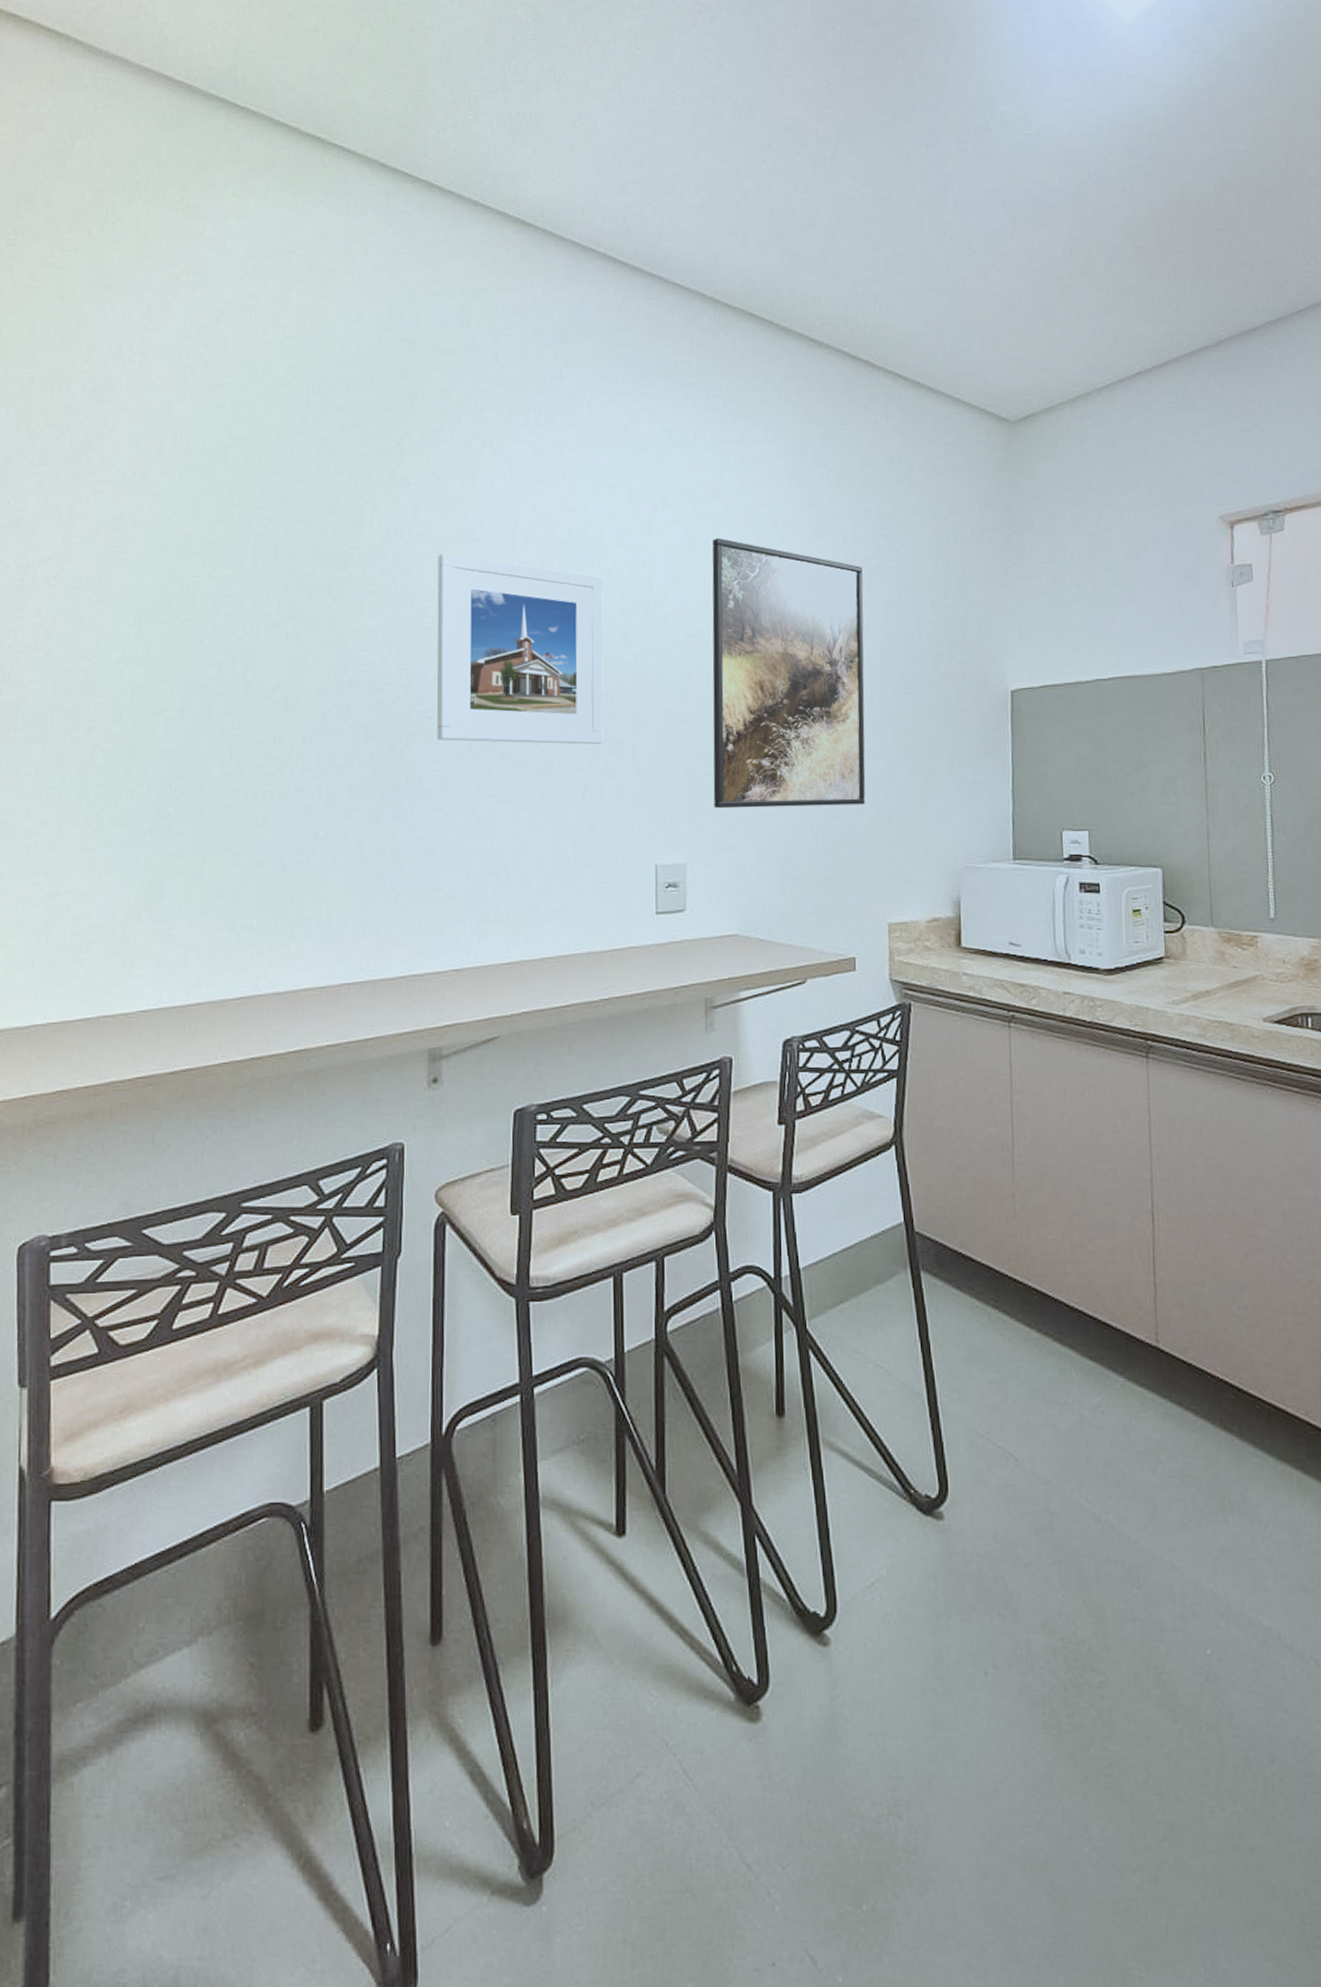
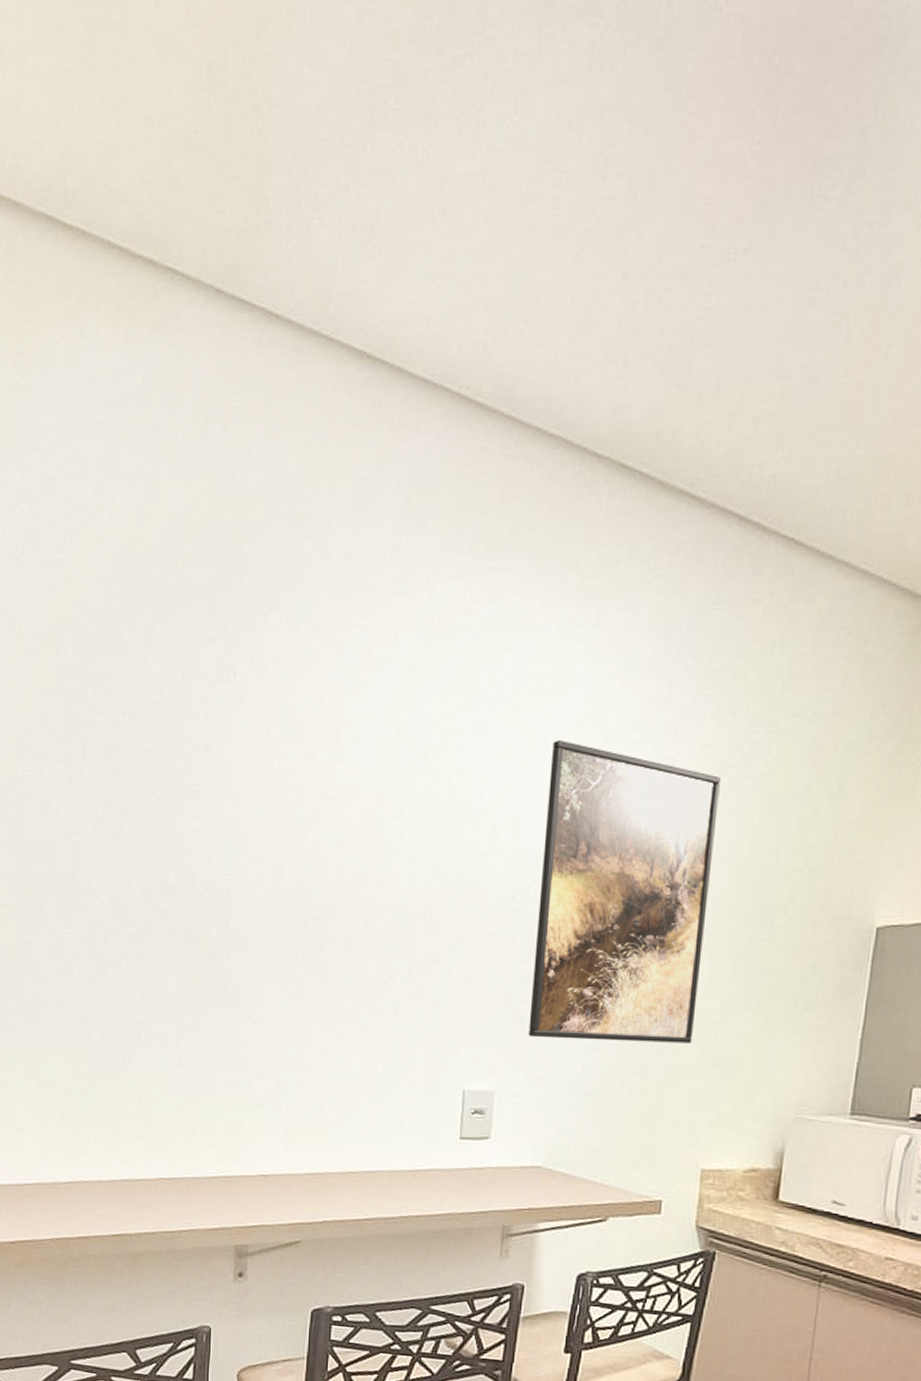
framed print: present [436,553,604,744] -> none [253,751,430,962]

